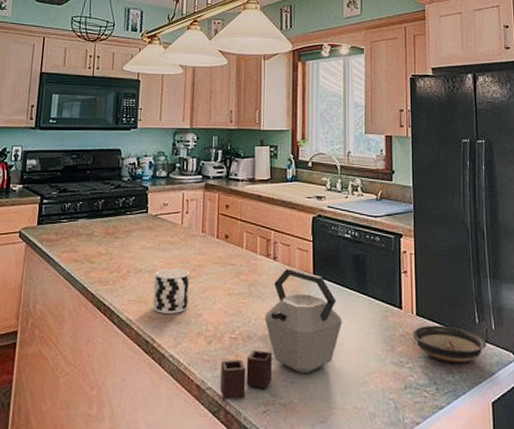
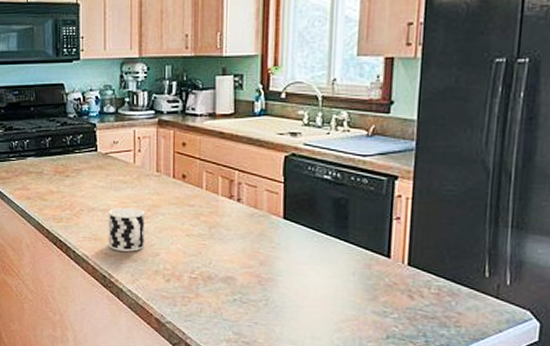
kettle: present [220,268,343,400] -> none [180,210,317,335]
saucer: present [412,325,487,362] -> none [401,276,497,317]

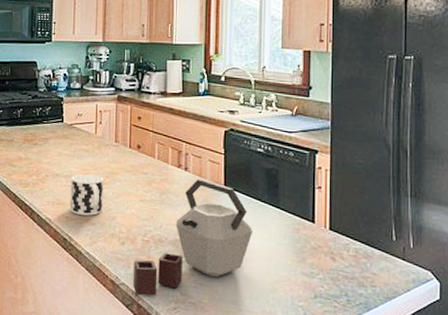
kettle: none [180,210,317,335] -> present [133,179,253,296]

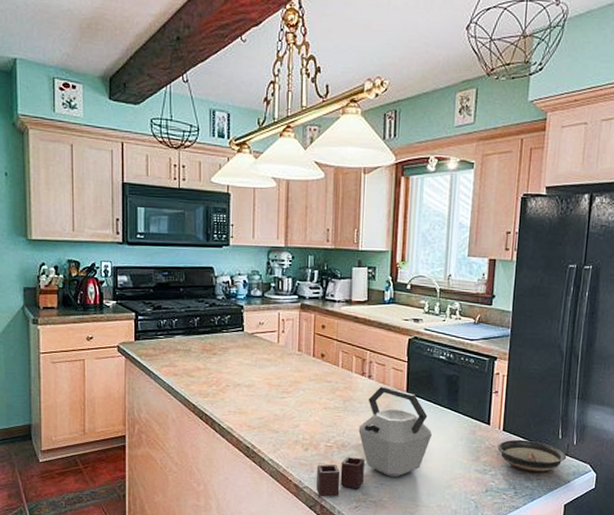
cup: present [70,174,104,216] -> none [252,383,287,424]
saucer: none [324,239,404,278] -> present [497,439,567,472]

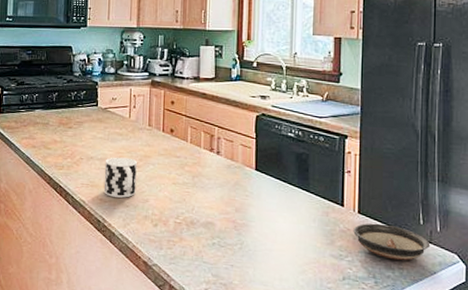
cup: none [252,383,287,424] -> present [103,157,137,198]
kettle: present [316,386,433,497] -> none [165,162,284,277]

